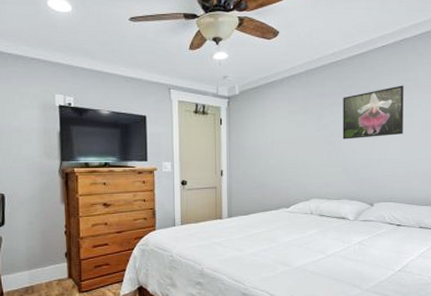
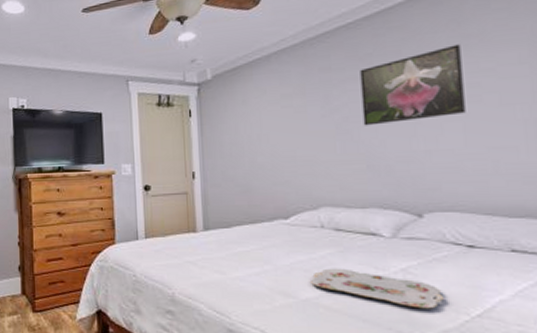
serving tray: none [302,243,382,268] -> present [311,268,445,309]

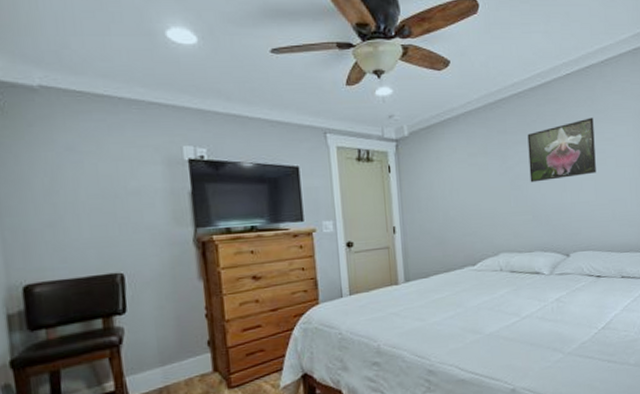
serving tray: present [311,268,445,309] -> none [493,303,583,329]

